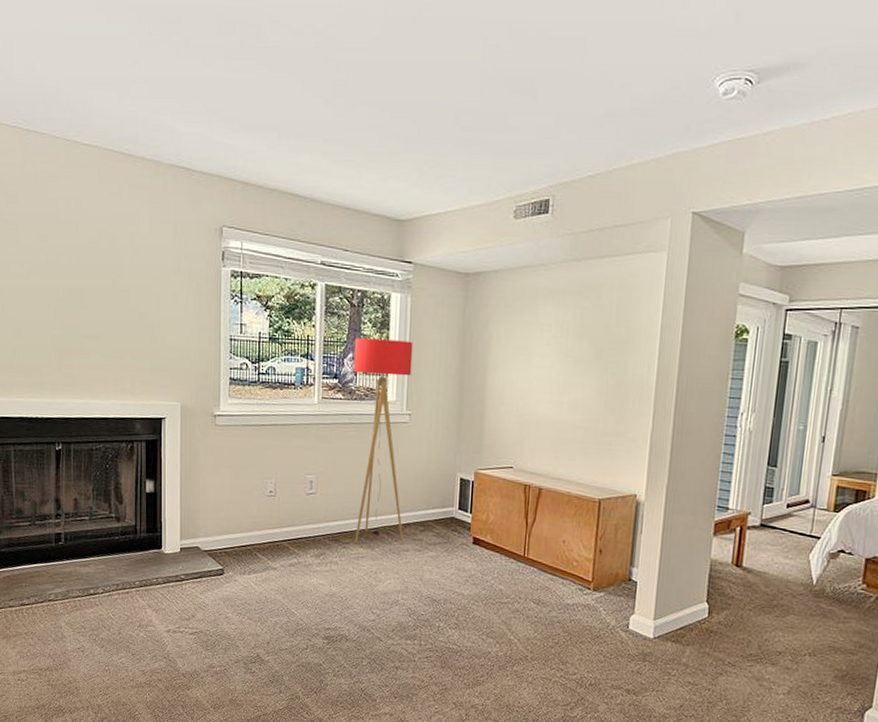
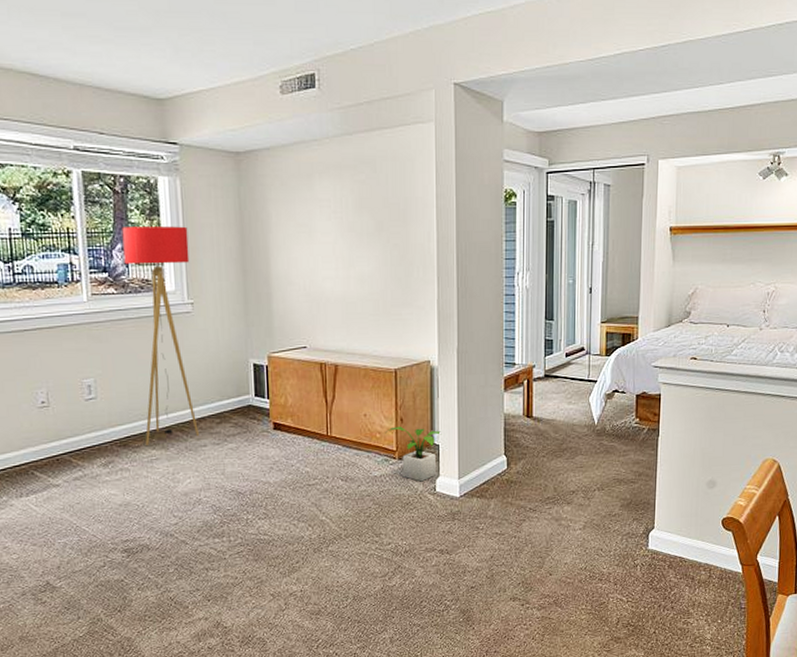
potted plant: none [582,557,641,617] -> present [385,426,442,482]

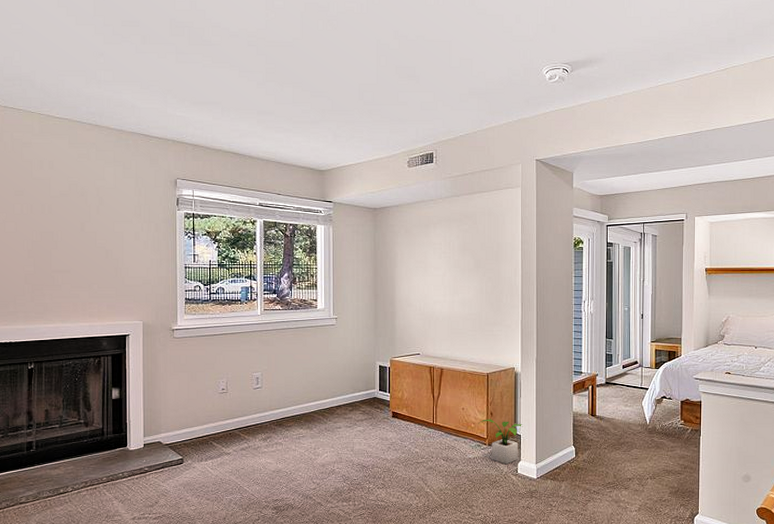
floor lamp: present [122,226,200,445] -> none [289,261,336,425]

